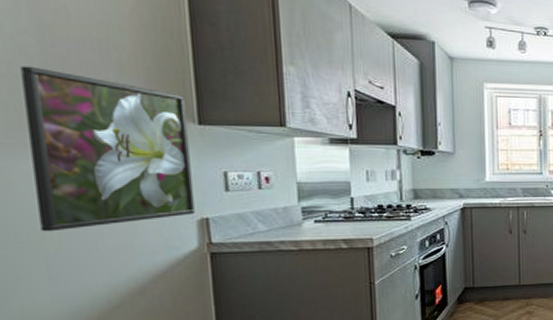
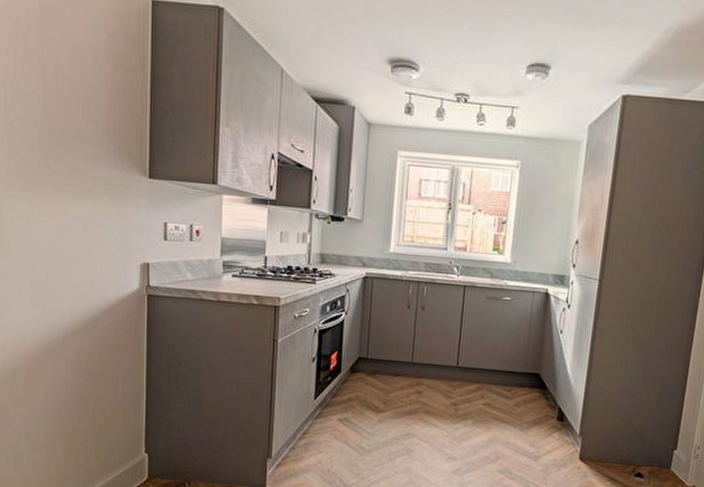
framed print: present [20,65,195,232] -> none [28,120,140,263]

